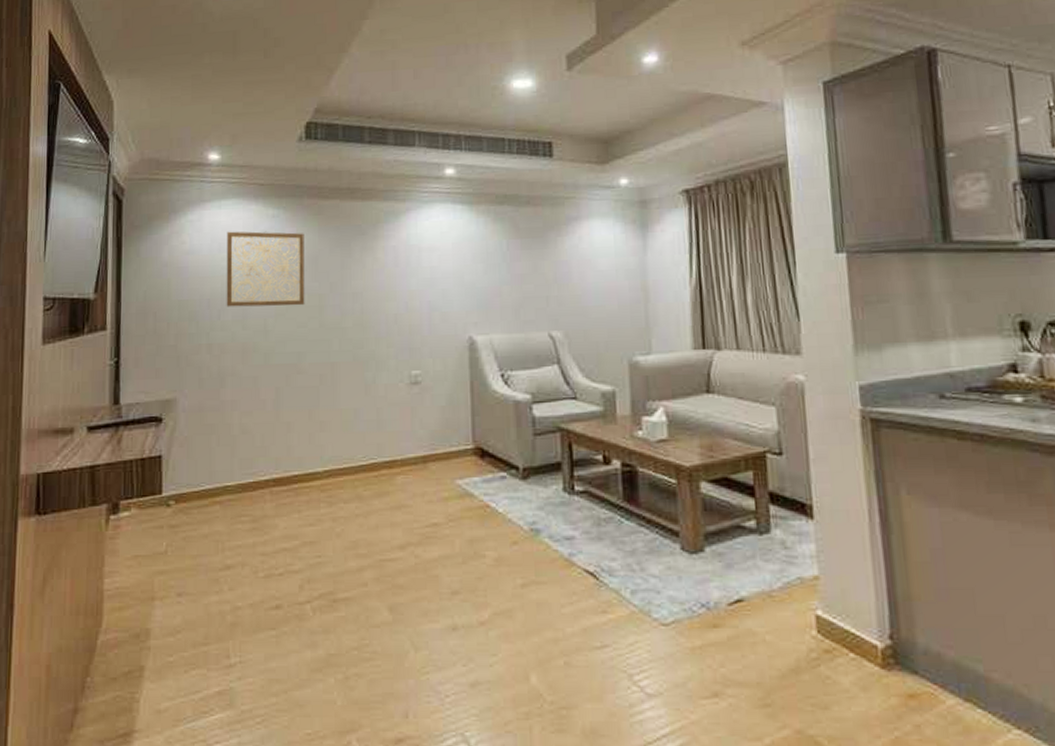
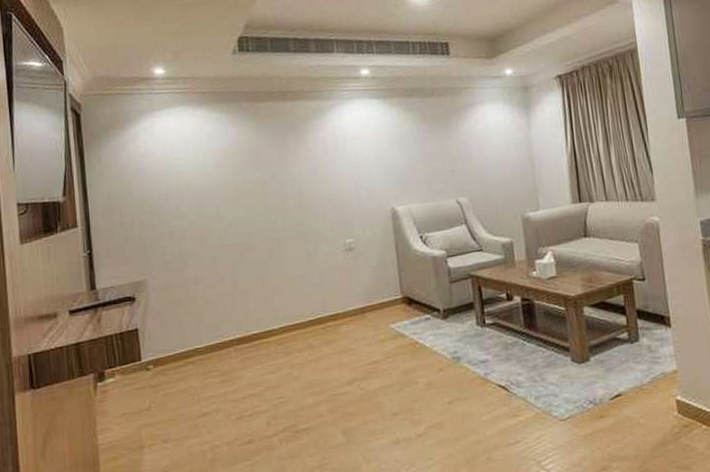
wall art: present [226,231,305,307] -> none [176,132,251,200]

